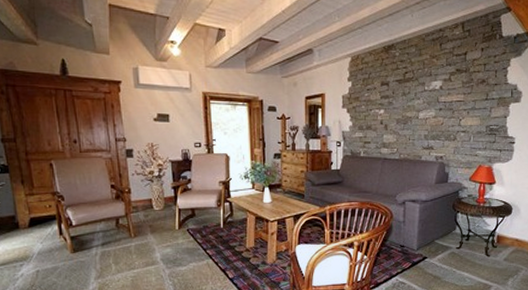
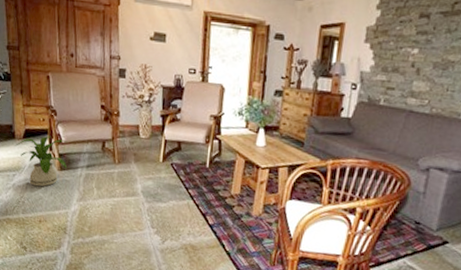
house plant: none [20,221,80,272] -> present [15,135,68,187]

